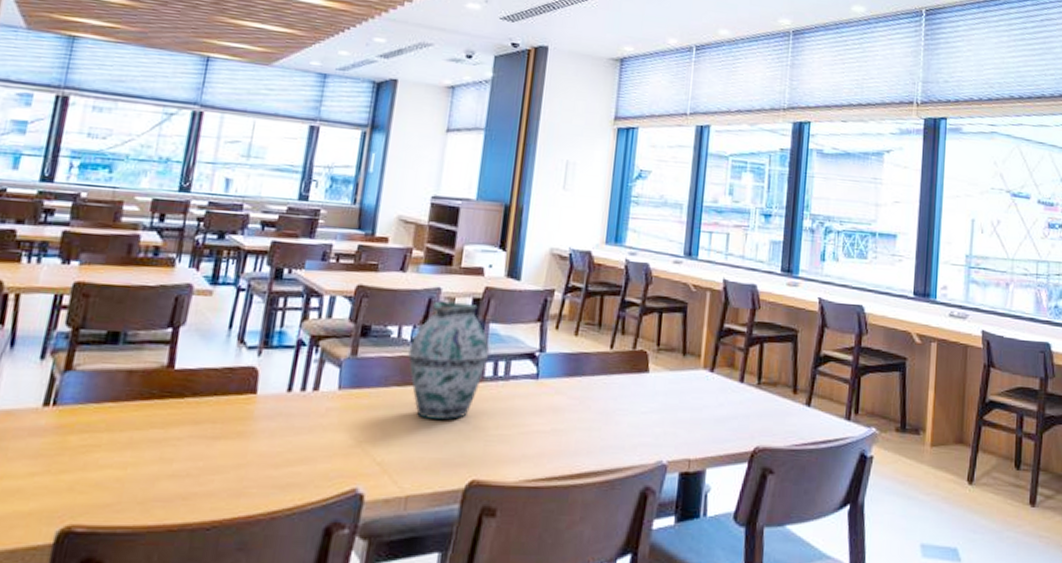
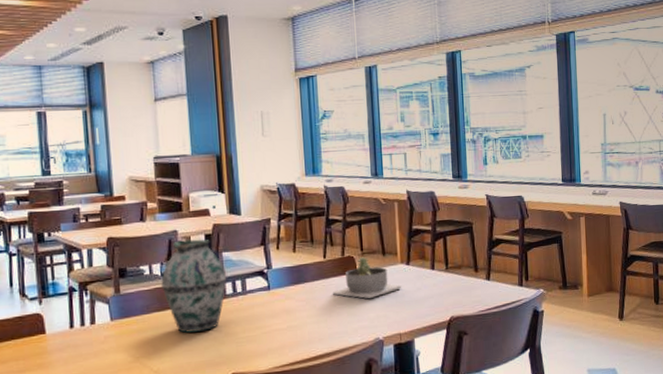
succulent planter: none [613,353,701,409] -> present [332,257,402,299]

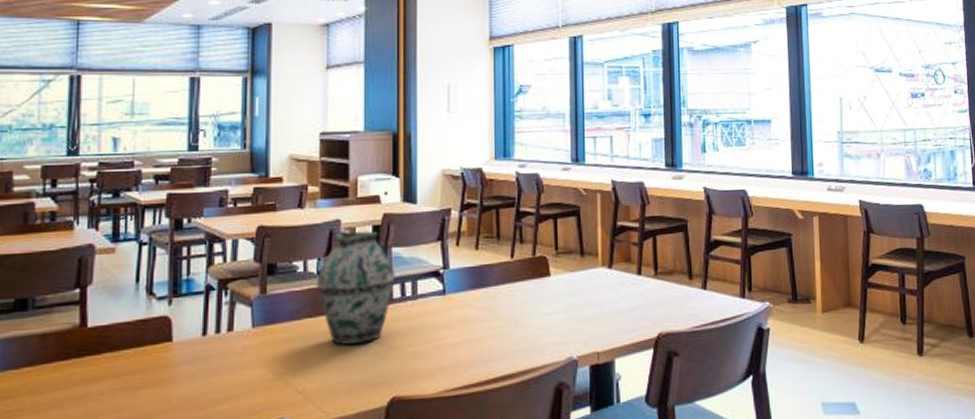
succulent planter: present [332,257,402,299] -> none [519,257,602,309]

